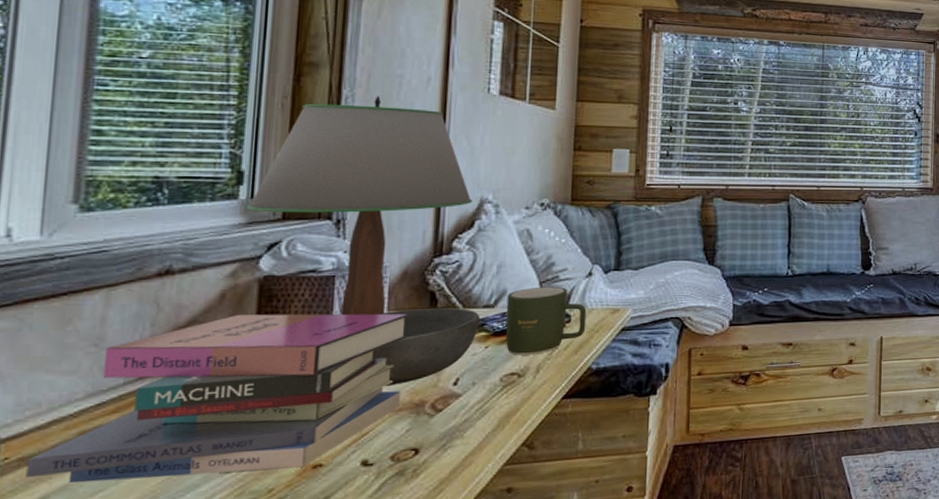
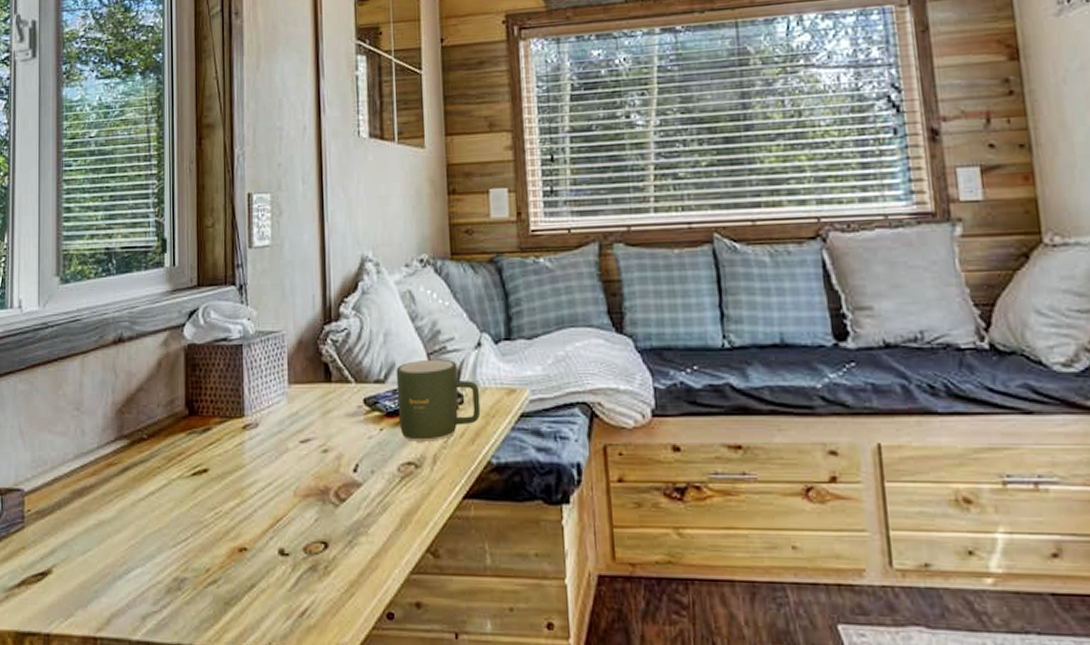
books: present [26,313,408,483] -> none [41,384,308,549]
table lamp: present [247,96,473,316] -> none [171,152,355,388]
bowl: present [371,307,480,386] -> none [278,381,373,467]

